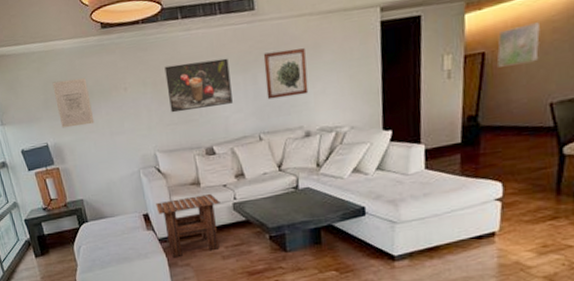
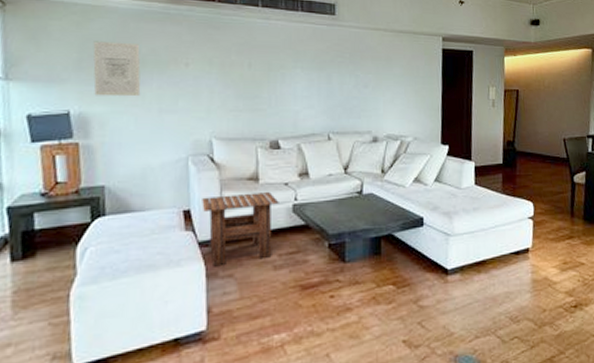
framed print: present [164,58,233,113] -> none [236,49,305,99]
wall art: present [263,48,309,100] -> none [339,56,379,101]
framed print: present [497,22,540,67] -> none [527,74,555,104]

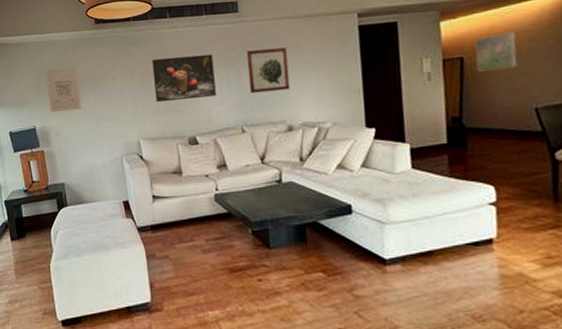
side table: present [202,191,279,267] -> none [137,183,202,249]
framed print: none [236,49,305,99] -> present [152,54,216,103]
wall art: none [339,56,379,101] -> present [246,47,291,94]
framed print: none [527,74,555,104] -> present [475,31,517,72]

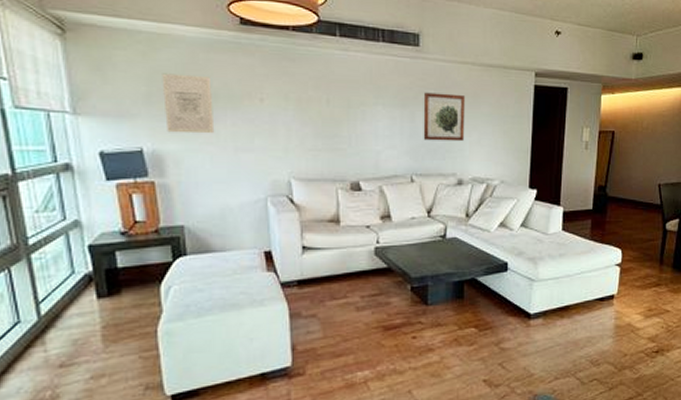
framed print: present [152,54,216,103] -> none [313,84,387,138]
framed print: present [475,31,517,72] -> none [624,114,654,147]

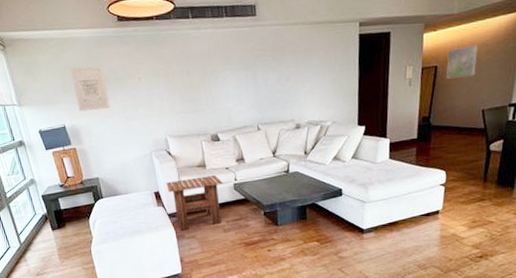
side table: none [283,233,361,307] -> present [166,174,223,231]
wall art: present [423,92,465,142] -> none [262,52,300,95]
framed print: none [624,114,654,147] -> present [446,45,477,79]

